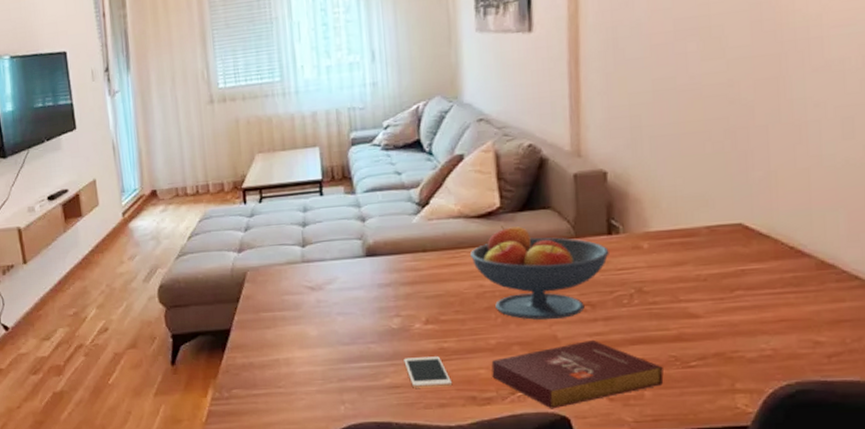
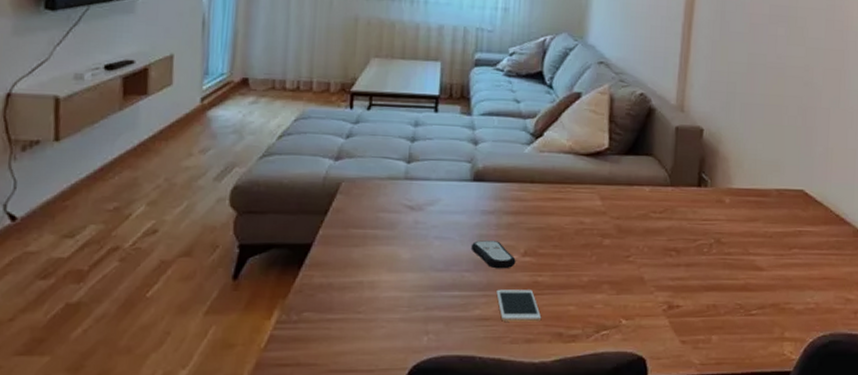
remote control: none [372,312,419,339] -> present [471,240,516,269]
fruit bowl: present [470,225,609,320] -> none [575,166,697,262]
book: present [491,339,664,409] -> none [580,283,730,349]

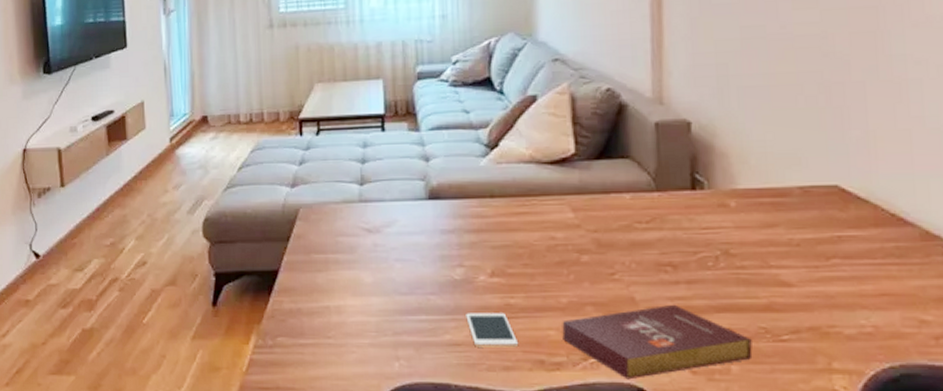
remote control: present [471,240,516,269] -> none [433,261,483,291]
book: none [580,283,730,349] -> present [562,304,753,380]

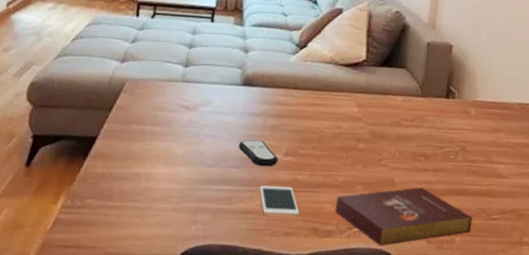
remote control: none [433,261,483,291] -> present [238,140,278,167]

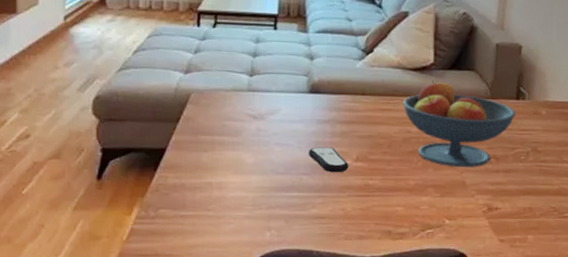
cell phone: present [259,185,300,217] -> none [331,191,373,221]
fruit bowl: none [334,76,445,165] -> present [403,80,516,168]
book: present [335,187,472,246] -> none [407,188,544,246]

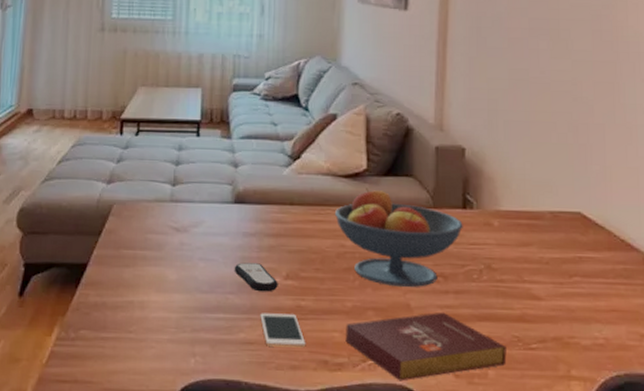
cell phone: none [331,191,373,221] -> present [260,313,306,348]
book: none [407,188,544,246] -> present [345,312,507,381]

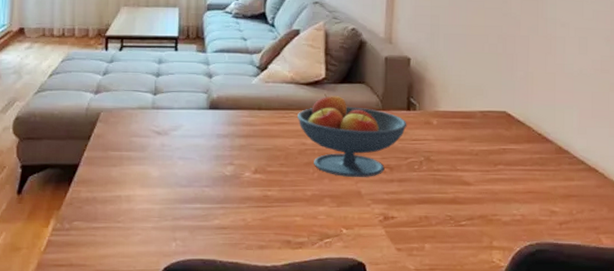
remote control: present [234,262,278,292] -> none [209,160,248,185]
cell phone: present [260,313,306,348] -> none [232,202,272,231]
book: present [345,312,507,381] -> none [306,197,441,255]

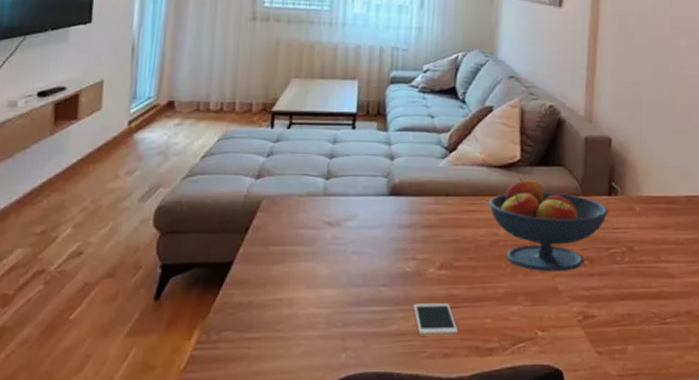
cell phone: none [232,202,272,231] -> present [413,303,459,336]

